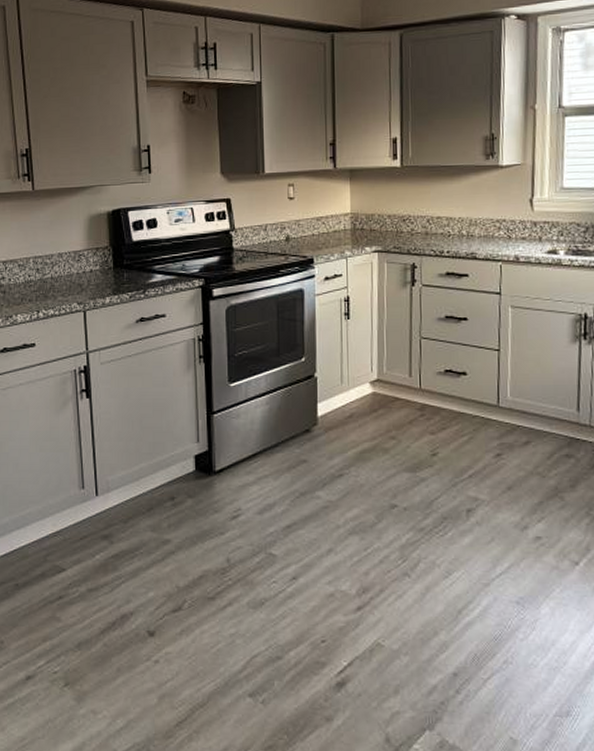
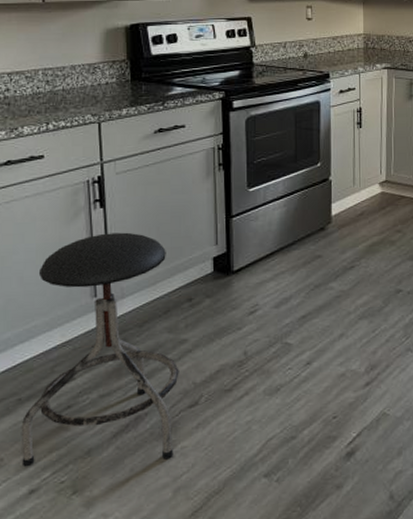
stool: none [18,424,163,663] -> present [21,232,179,467]

